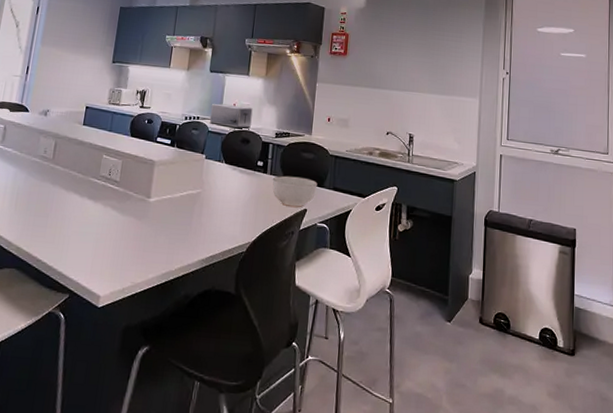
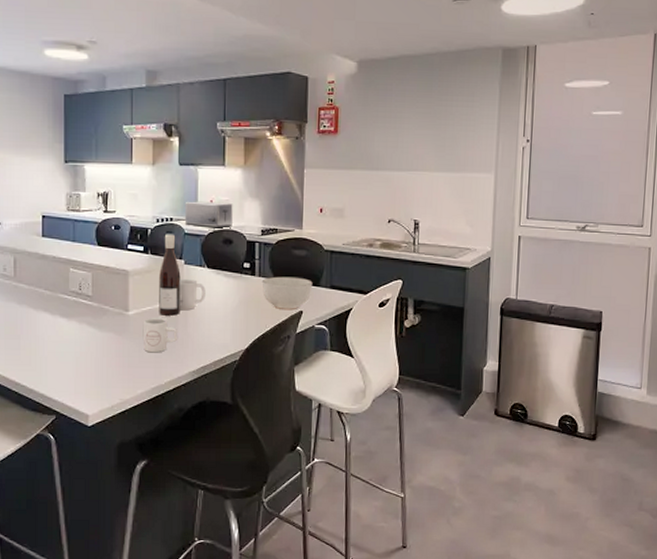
mug: none [159,206,193,240] -> present [142,318,178,353]
bottle: none [177,130,201,205] -> present [159,234,181,316]
mug: none [196,172,222,201] -> present [179,279,206,311]

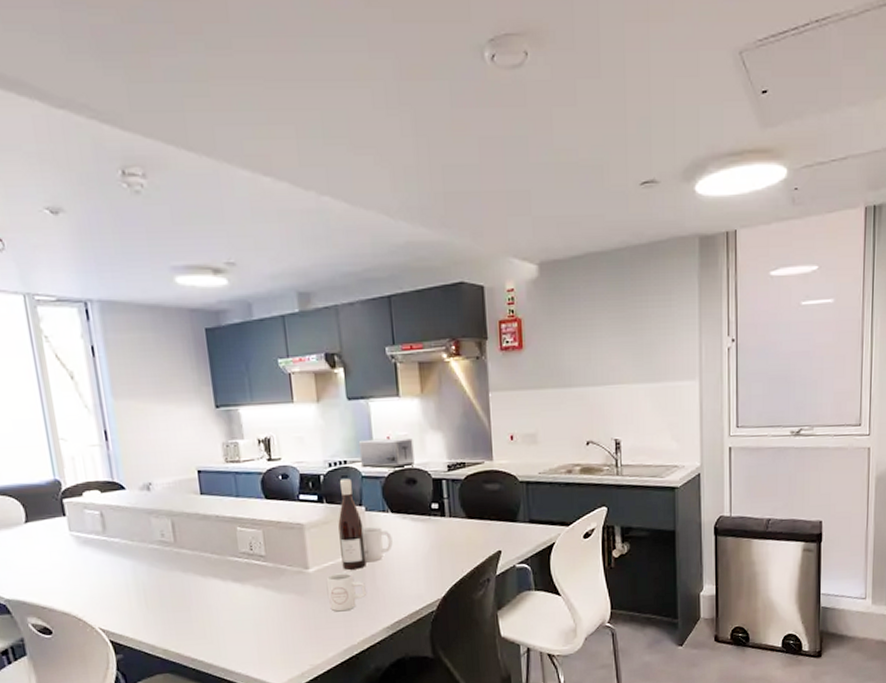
bowl: present [261,276,313,311] -> none [453,514,510,552]

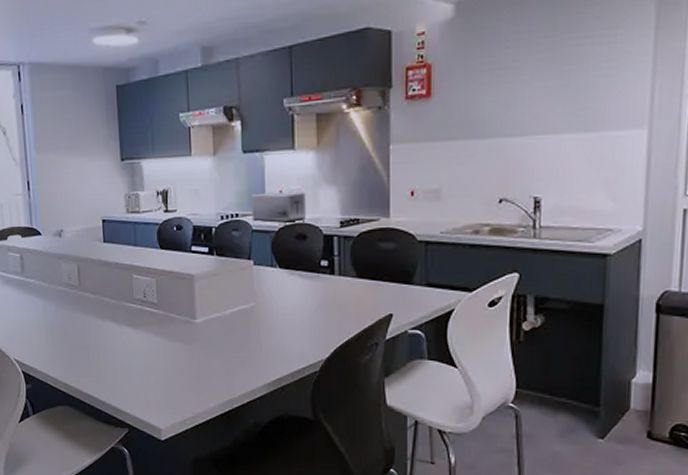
mug: present [326,572,367,612] -> none [212,325,251,364]
bottle: present [338,478,366,570] -> none [227,232,251,323]
mug: present [361,527,393,563] -> none [249,282,279,317]

